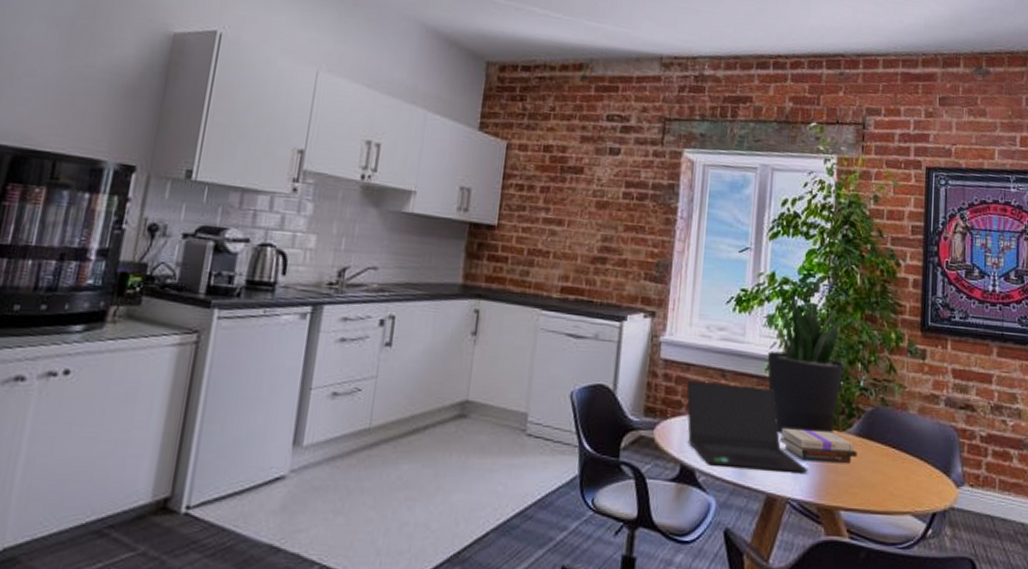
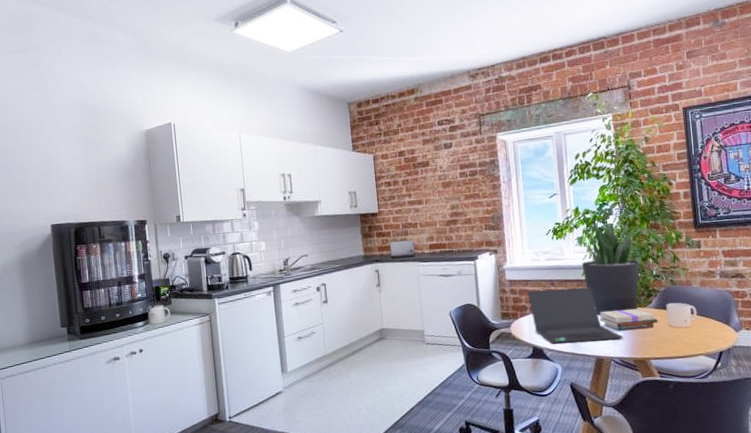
mug: none [92,301,136,335] -> present [147,305,171,326]
toaster: none [500,269,542,301] -> present [389,239,416,259]
mug: none [870,430,910,472] -> present [666,302,698,329]

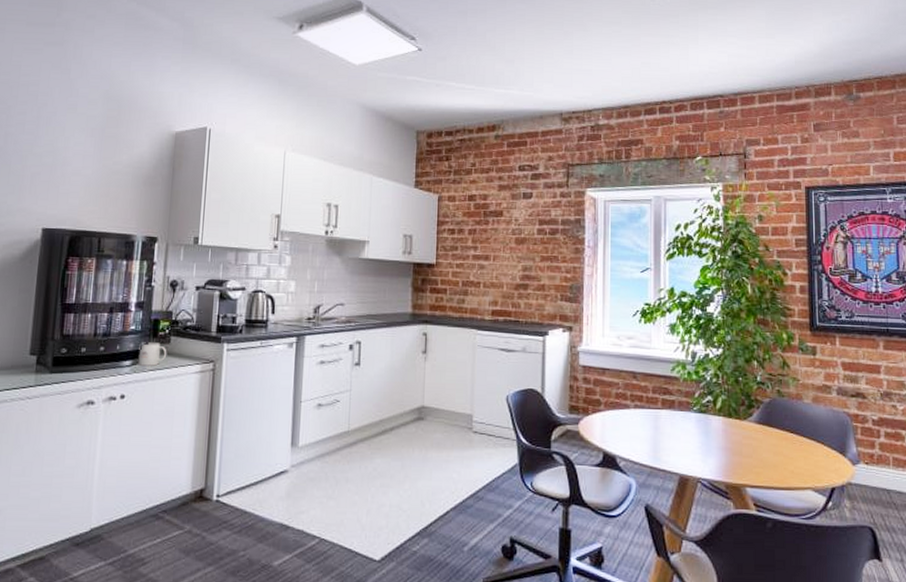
toaster: present [389,239,416,259] -> none [443,299,476,323]
laptop: present [527,287,624,344] -> none [603,382,715,457]
planter: present [580,217,640,316] -> none [672,302,741,424]
books: present [599,309,658,331] -> none [688,418,759,447]
mug: present [666,302,698,329] -> none [770,418,807,453]

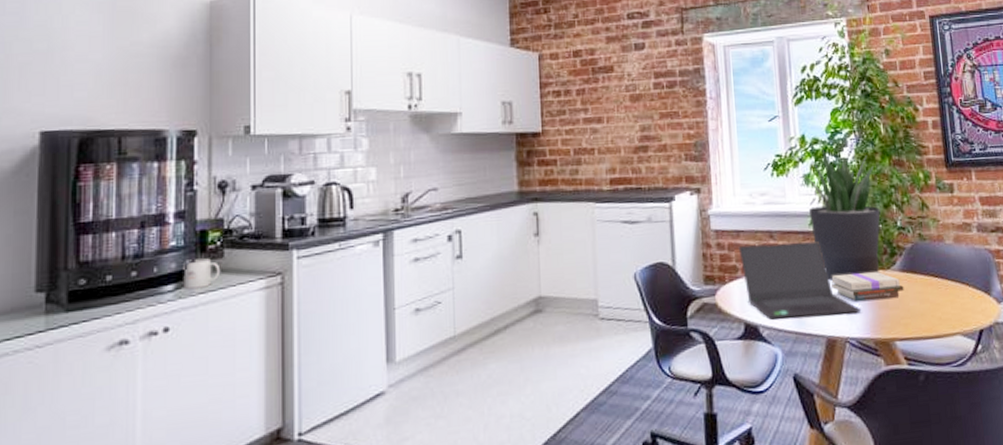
laptop: none [603,382,715,457] -> present [738,241,862,320]
planter: none [672,302,741,424] -> present [807,149,881,281]
books: none [688,418,759,447] -> present [831,272,904,301]

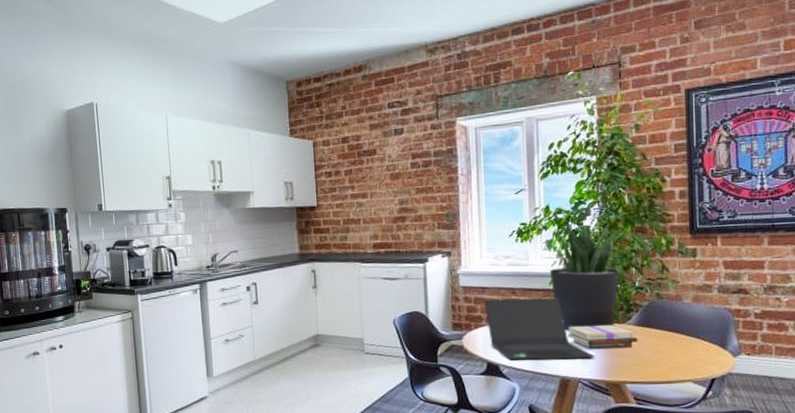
mug: present [183,258,221,290] -> none [67,299,92,321]

